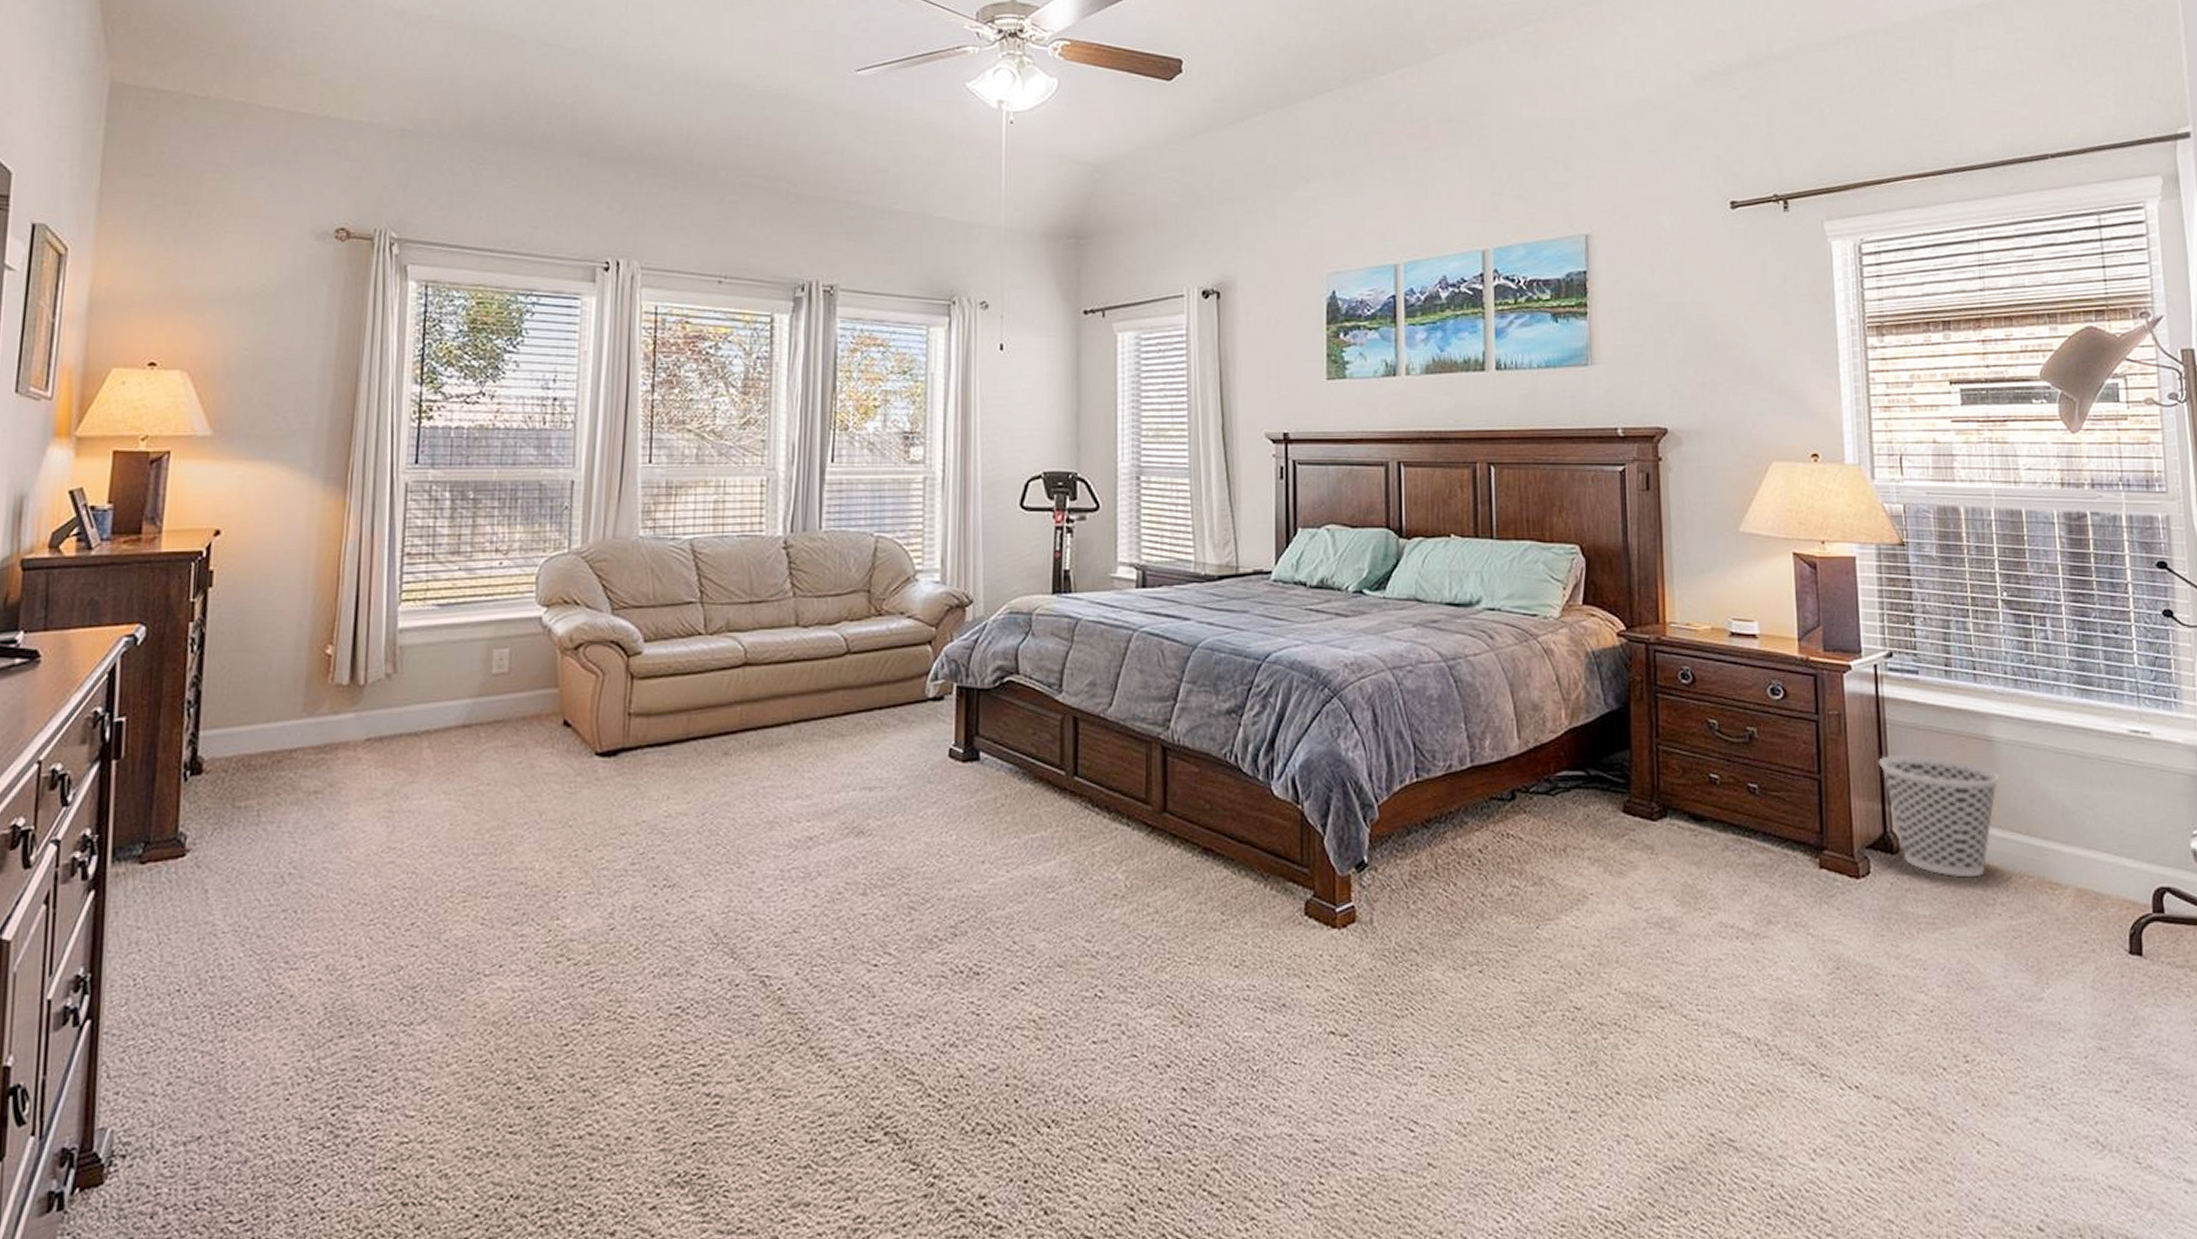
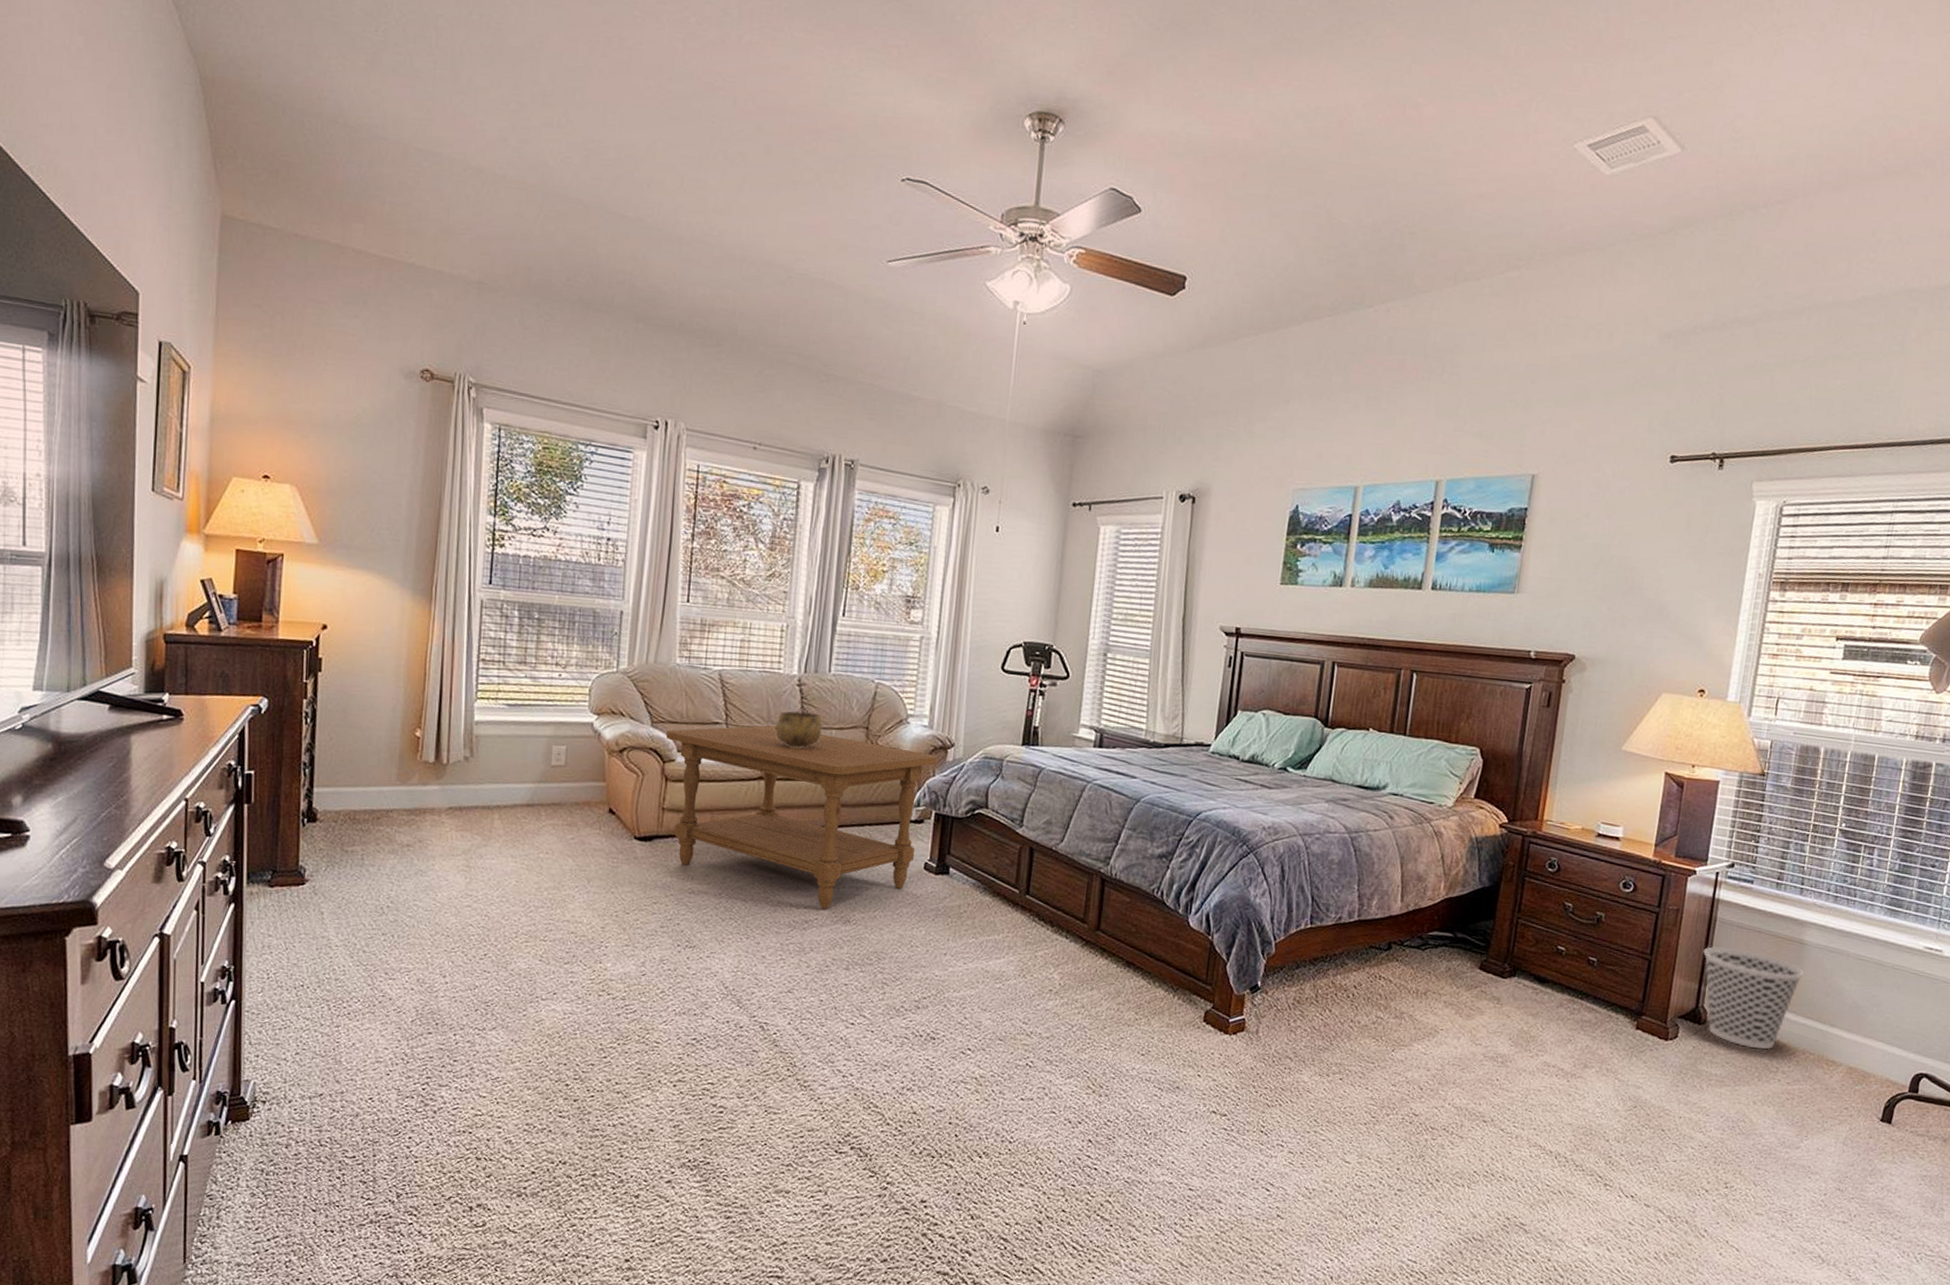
coffee table: none [630,600,955,820] -> present [666,725,938,910]
decorative bowl: none [760,577,816,623] -> present [775,710,823,749]

